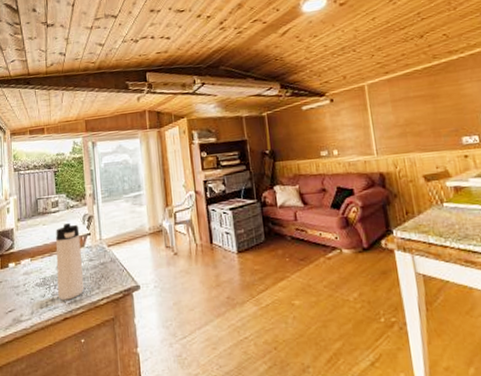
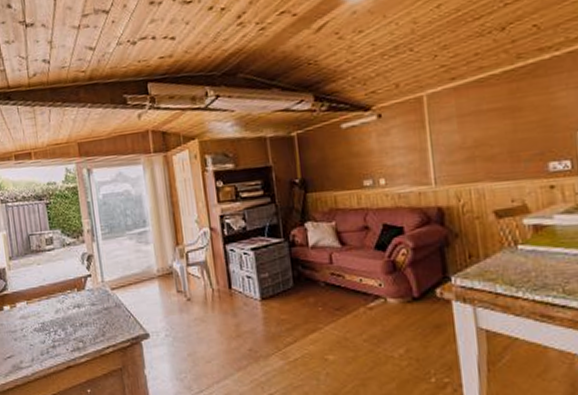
thermos bottle: present [55,223,85,301] -> none [52,263,88,348]

